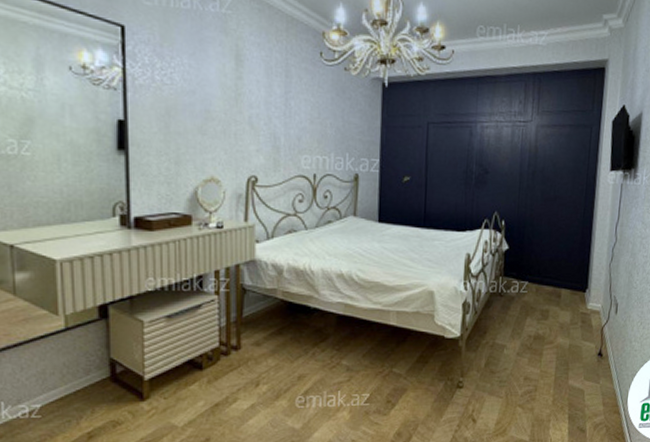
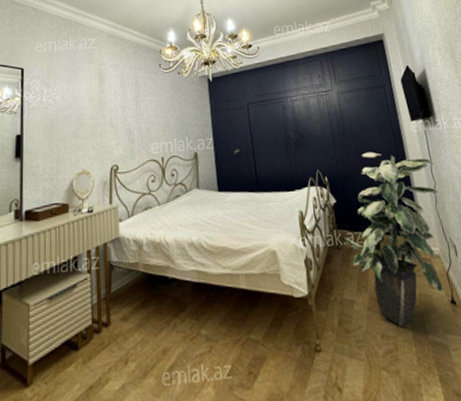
indoor plant: none [509,199,622,373] -> present [344,152,443,328]

